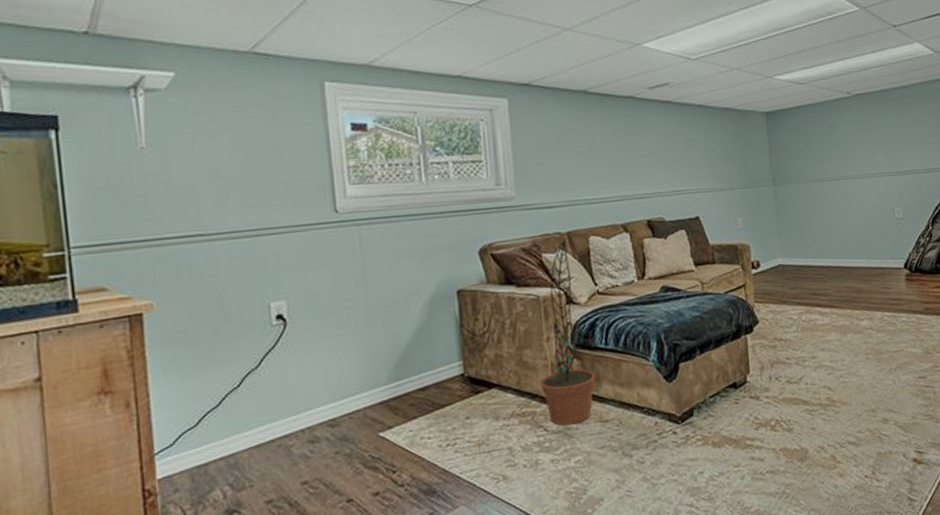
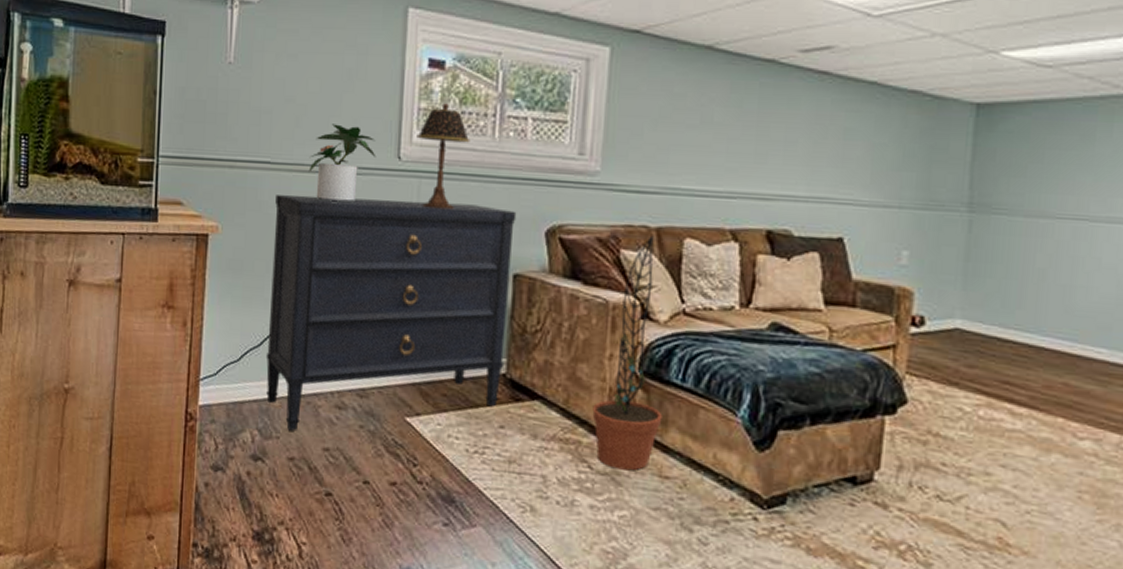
dresser: none [214,239,462,477] -> present [265,195,517,431]
potted plant: none [244,189,314,261] -> present [308,124,376,203]
table lamp: none [350,159,401,250] -> present [417,103,471,210]

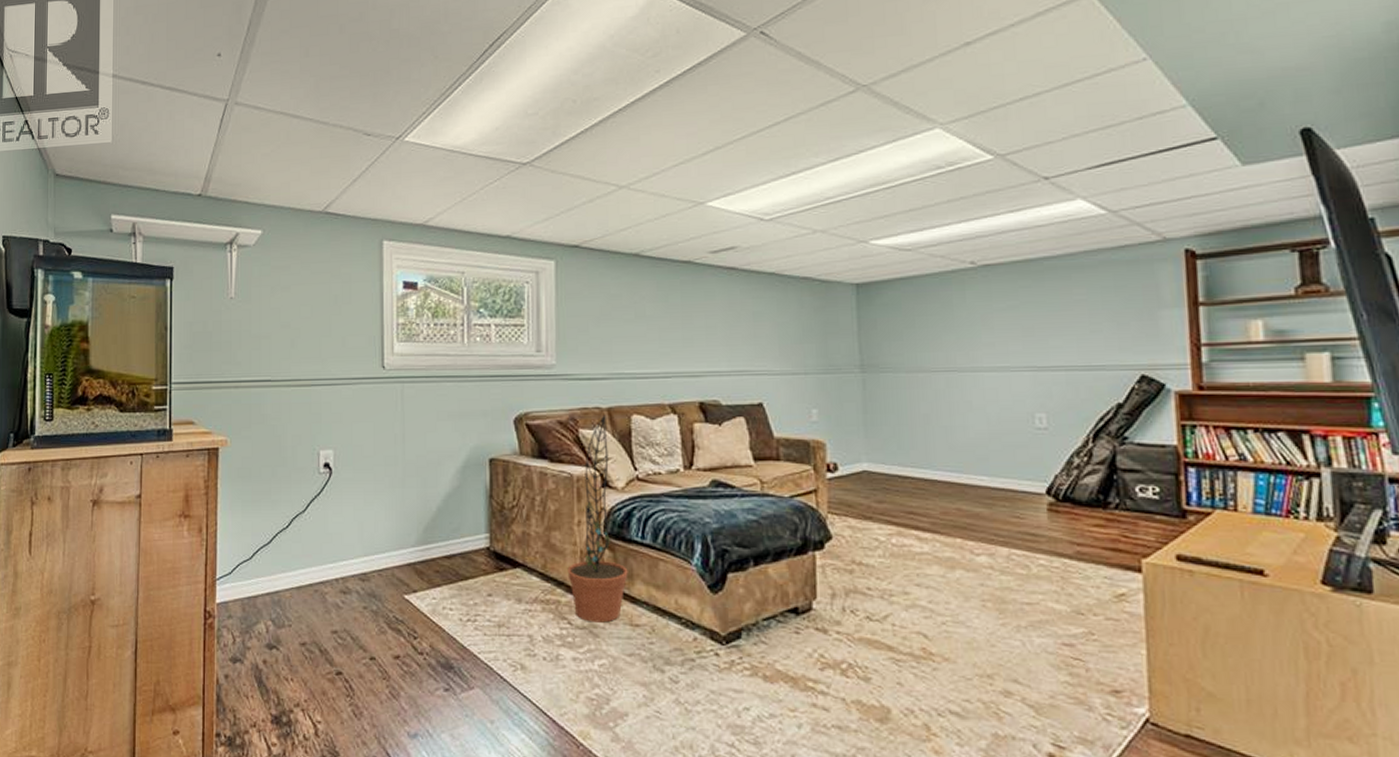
dresser: present [265,195,517,431] -> none [275,402,488,618]
potted plant: present [308,124,376,203] -> none [305,343,364,410]
table lamp: present [417,103,471,210] -> none [397,318,444,408]

